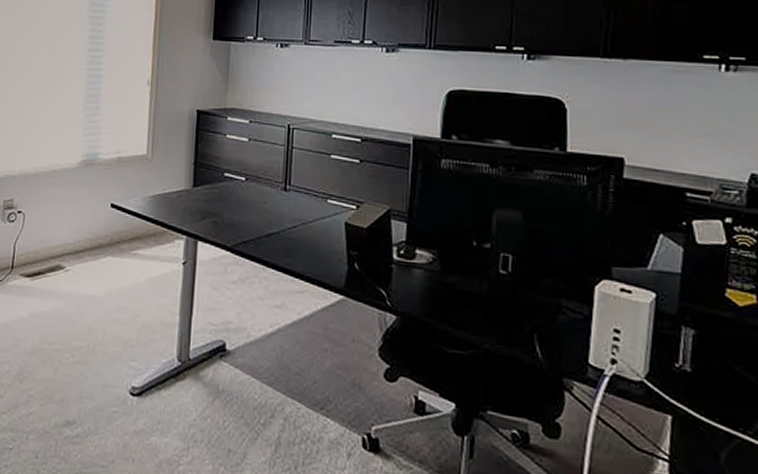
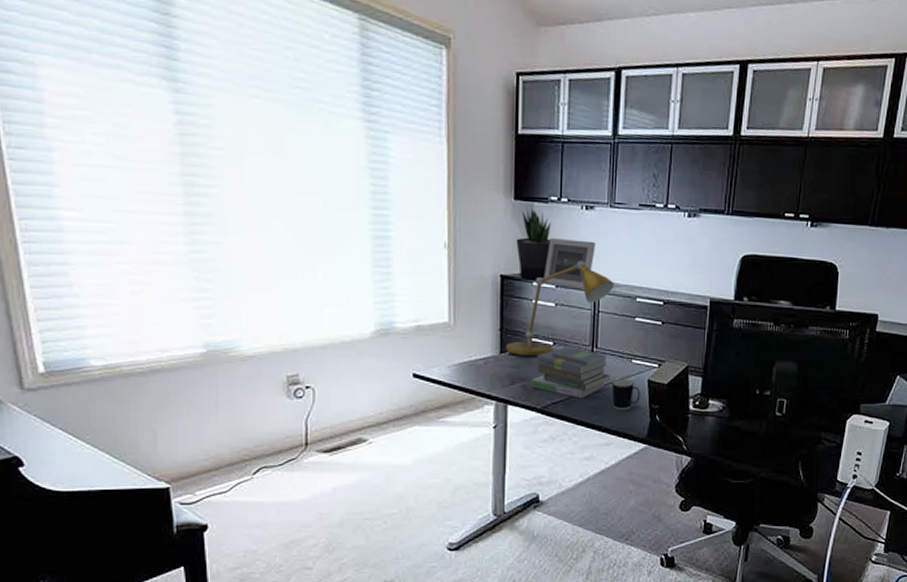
desk lamp: none [196,96,309,192] -> present [503,260,615,356]
planter: none [213,45,248,116] -> present [516,206,552,280]
books: none [221,183,304,239] -> present [531,347,610,399]
picture frame: none [238,74,290,124] -> present [543,237,596,288]
mug: none [305,219,337,255] -> present [611,378,641,411]

